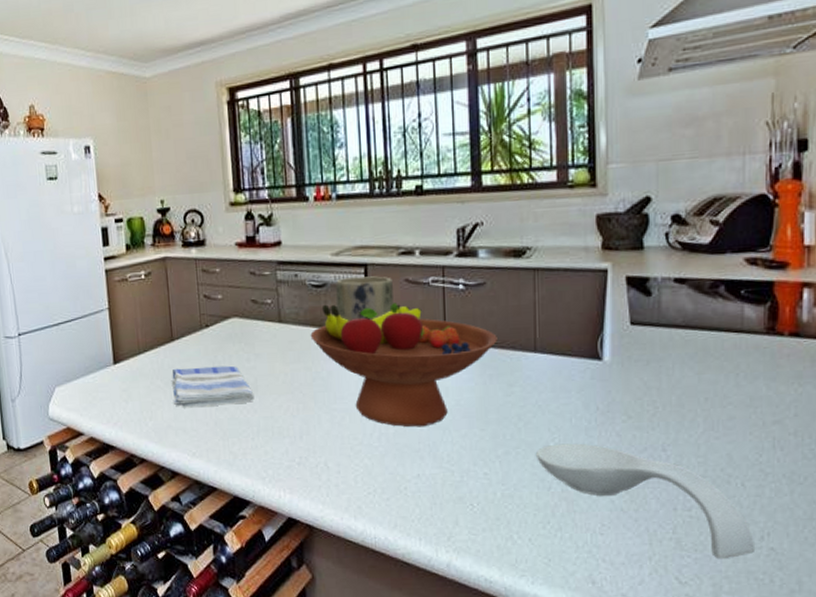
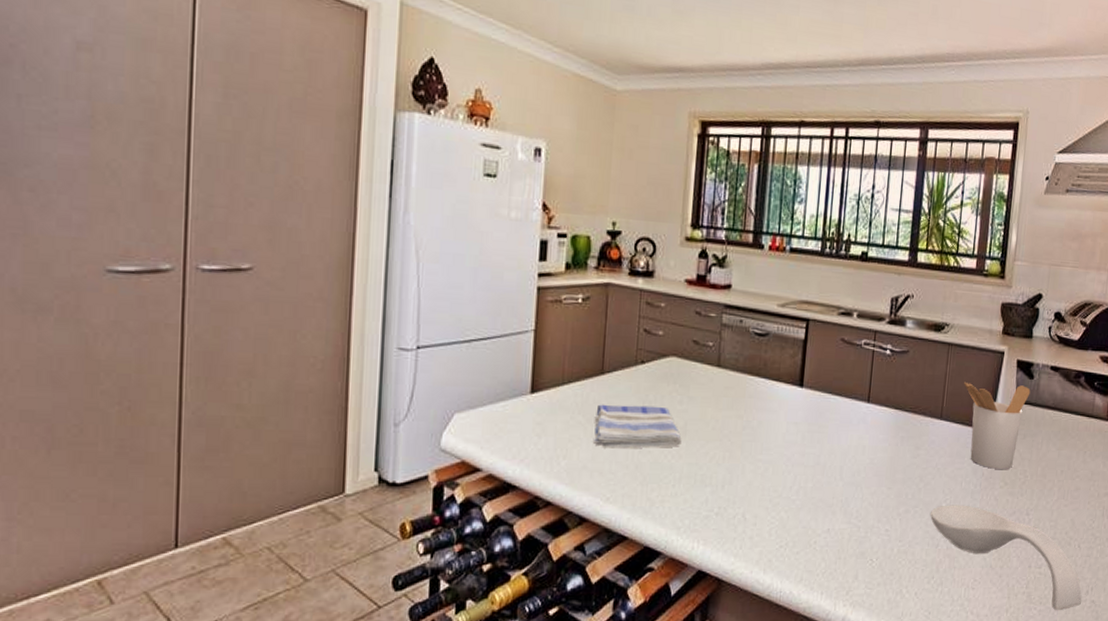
fruit bowl: present [310,303,497,427] -> none [746,354,912,483]
plant pot: present [335,276,393,321] -> none [775,330,830,374]
utensil holder: none [558,305,649,402] -> present [963,381,1031,470]

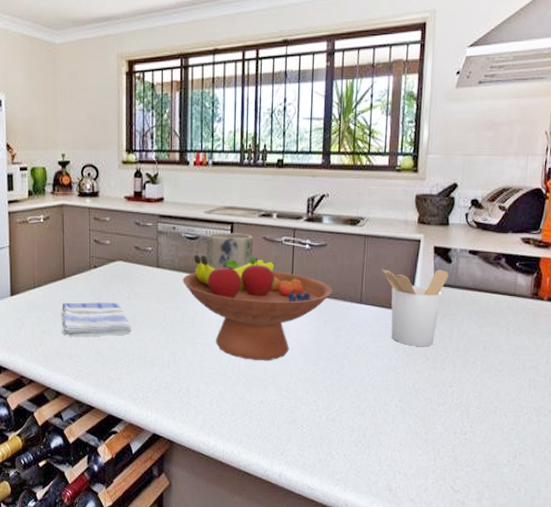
fruit bowl: none [746,354,912,483] -> present [182,254,333,361]
plant pot: none [775,330,830,374] -> present [205,233,253,269]
spoon rest: present [930,505,1082,611] -> none [354,378,510,473]

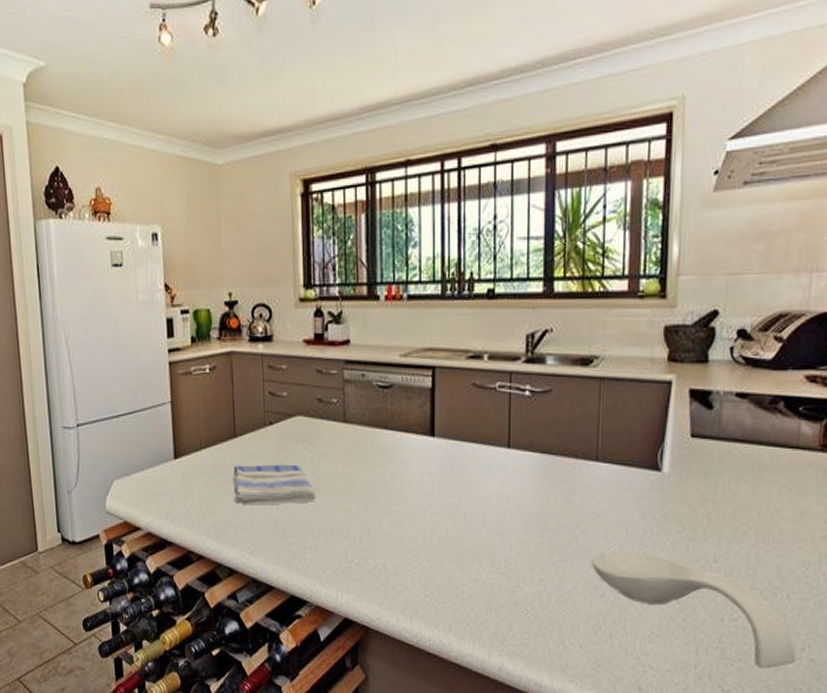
fruit bowl: present [182,254,333,361] -> none [375,406,560,532]
plant pot: present [205,233,253,269] -> none [401,379,460,423]
spoon rest: none [354,378,510,473] -> present [591,552,797,669]
utensil holder: present [381,269,449,347] -> none [621,417,710,514]

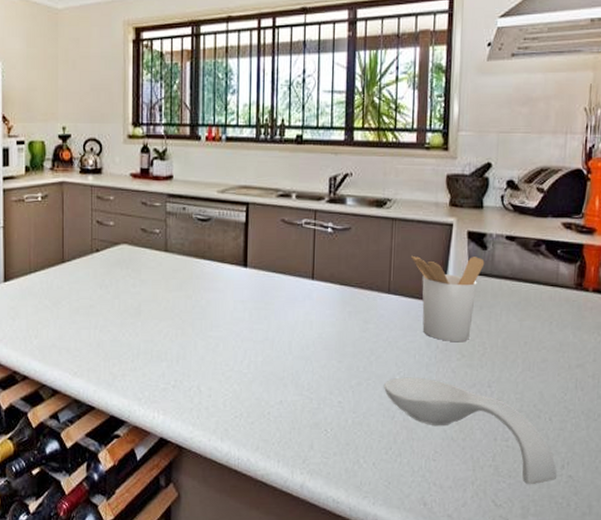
dish towel: present [233,464,316,506] -> none [60,289,137,328]
utensil holder: none [621,417,710,514] -> present [410,255,485,343]

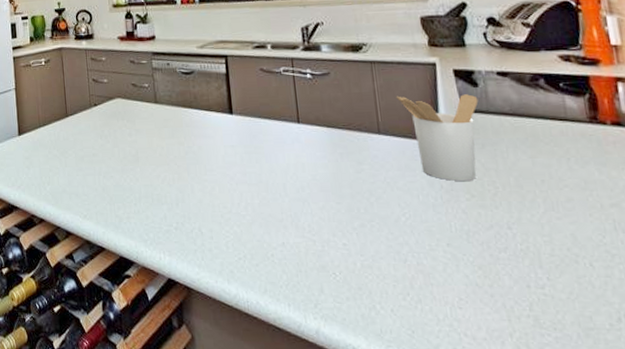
spoon rest: present [383,377,558,485] -> none [389,219,615,340]

